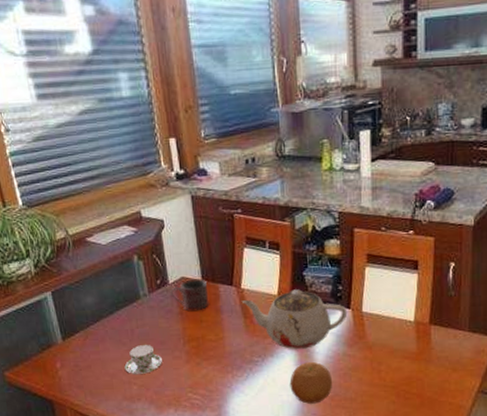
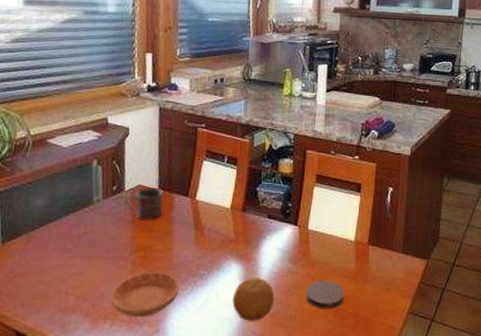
teacup: present [124,344,162,375] -> none [64,251,106,285]
saucer: none [170,360,236,403] -> present [110,272,180,317]
teapot: present [241,289,348,349] -> none [194,204,295,263]
coaster: none [365,361,407,391] -> present [305,279,345,309]

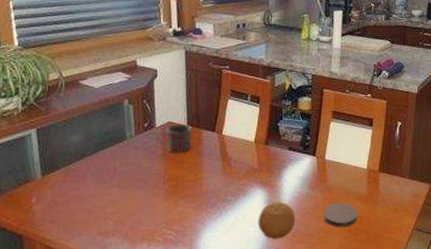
saucer: present [110,272,180,317] -> none [147,199,210,238]

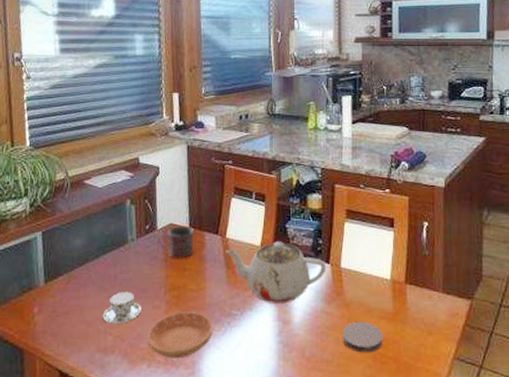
teacup: none [102,182,141,211] -> present [102,291,141,325]
saucer: none [147,199,210,238] -> present [147,312,213,359]
teapot: none [221,138,313,190] -> present [225,241,327,303]
fruit: present [258,202,295,239] -> none [267,318,309,365]

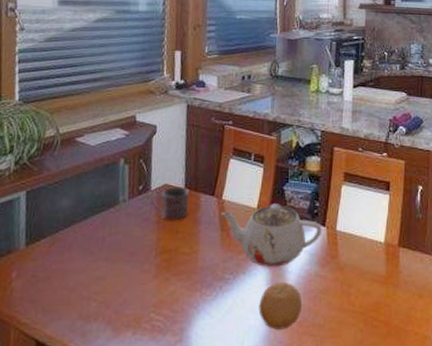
teacup: present [102,291,141,325] -> none [87,254,129,290]
saucer: present [147,312,213,359] -> none [133,276,204,325]
fruit: none [267,318,309,365] -> present [258,282,302,330]
coaster: present [342,321,383,353] -> none [334,284,375,317]

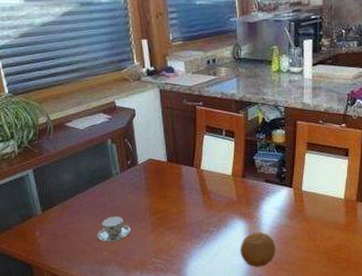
teacup: none [87,254,129,290] -> present [97,216,131,243]
mug: present [150,187,189,221] -> none [139,160,173,188]
teapot: present [220,203,323,267] -> none [200,171,290,221]

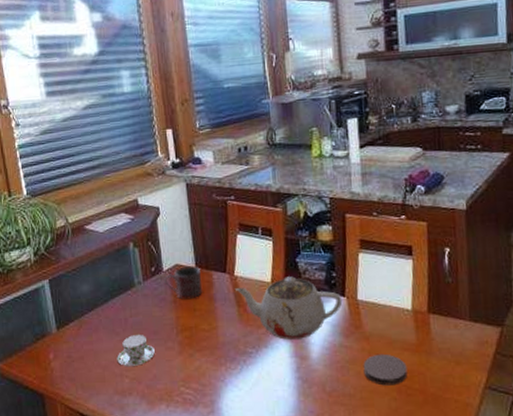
mug: none [139,160,173,188] -> present [164,266,203,300]
teapot: none [200,171,290,221] -> present [234,276,343,340]
fruit: present [240,232,275,267] -> none [285,354,329,400]
coaster: none [303,232,337,256] -> present [363,353,408,386]

